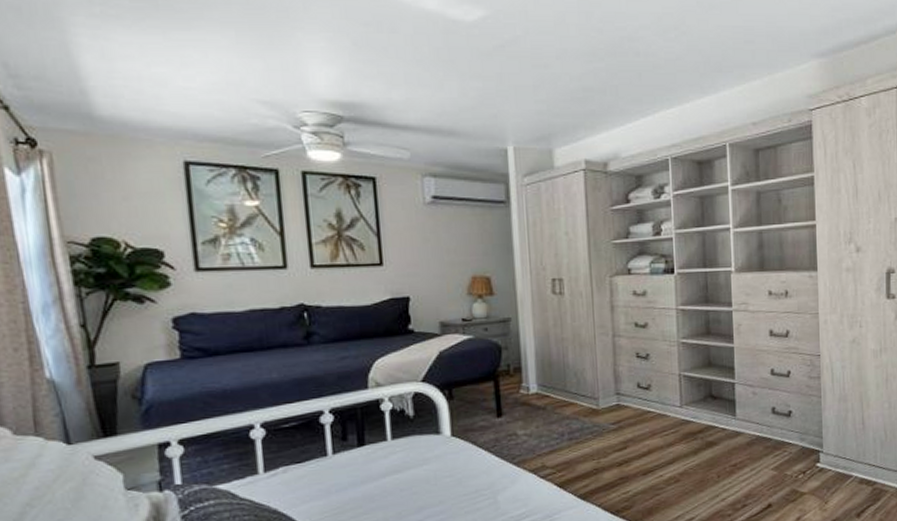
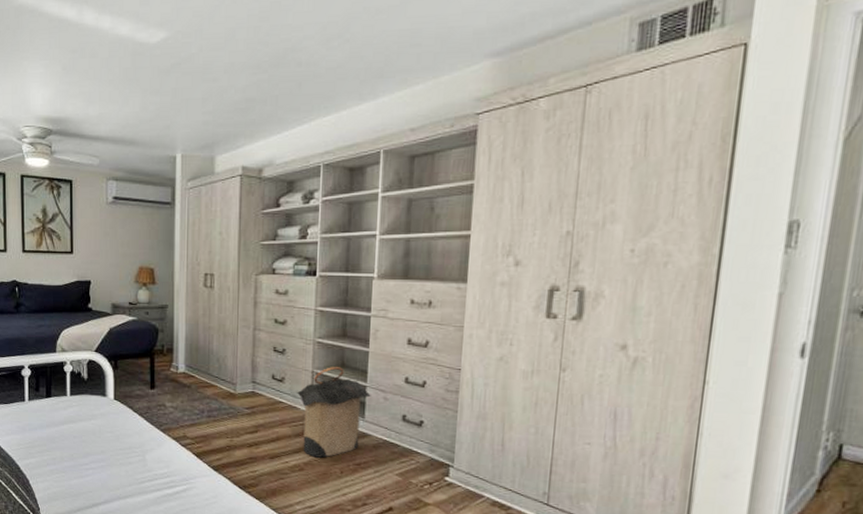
laundry hamper: none [665,366,740,466] -> present [297,367,371,458]

